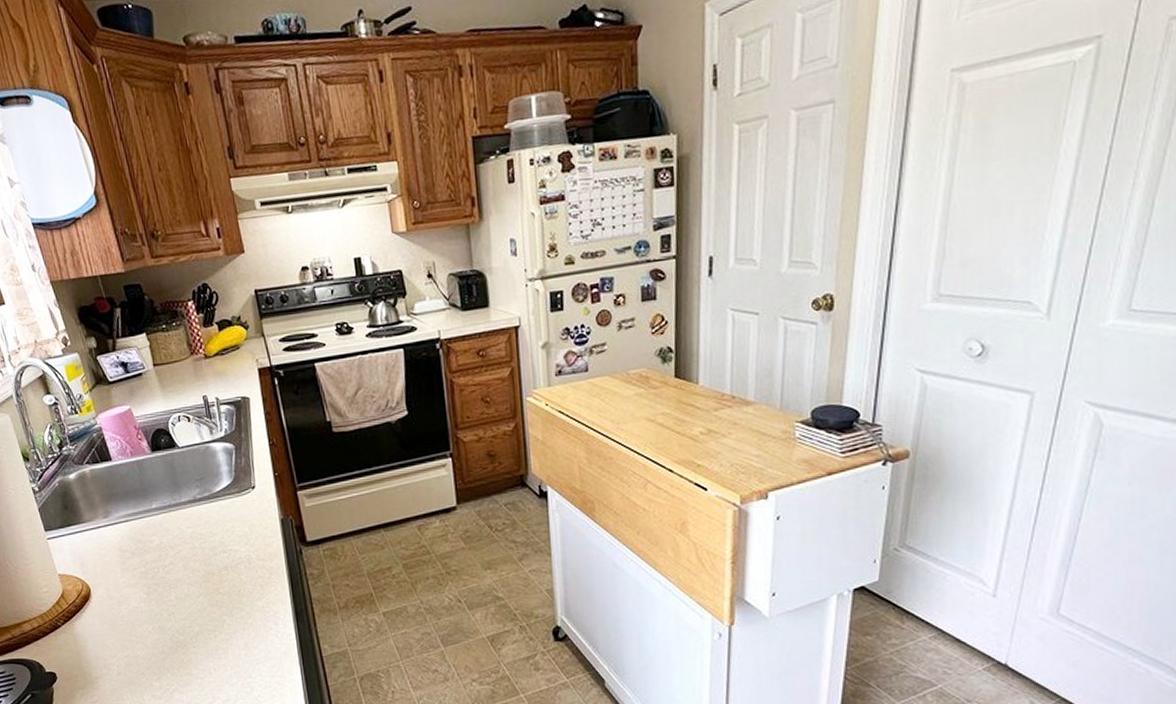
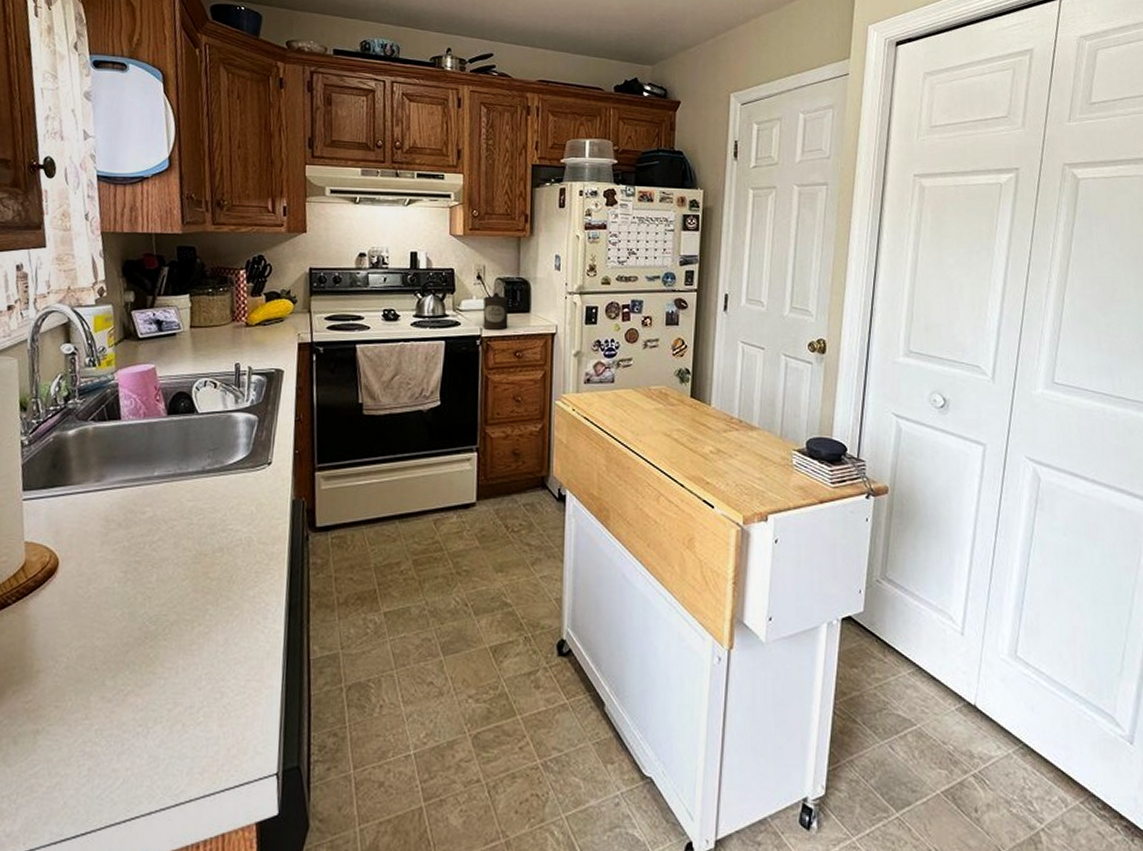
canister: none [438,289,467,332] -> present [483,292,509,331]

